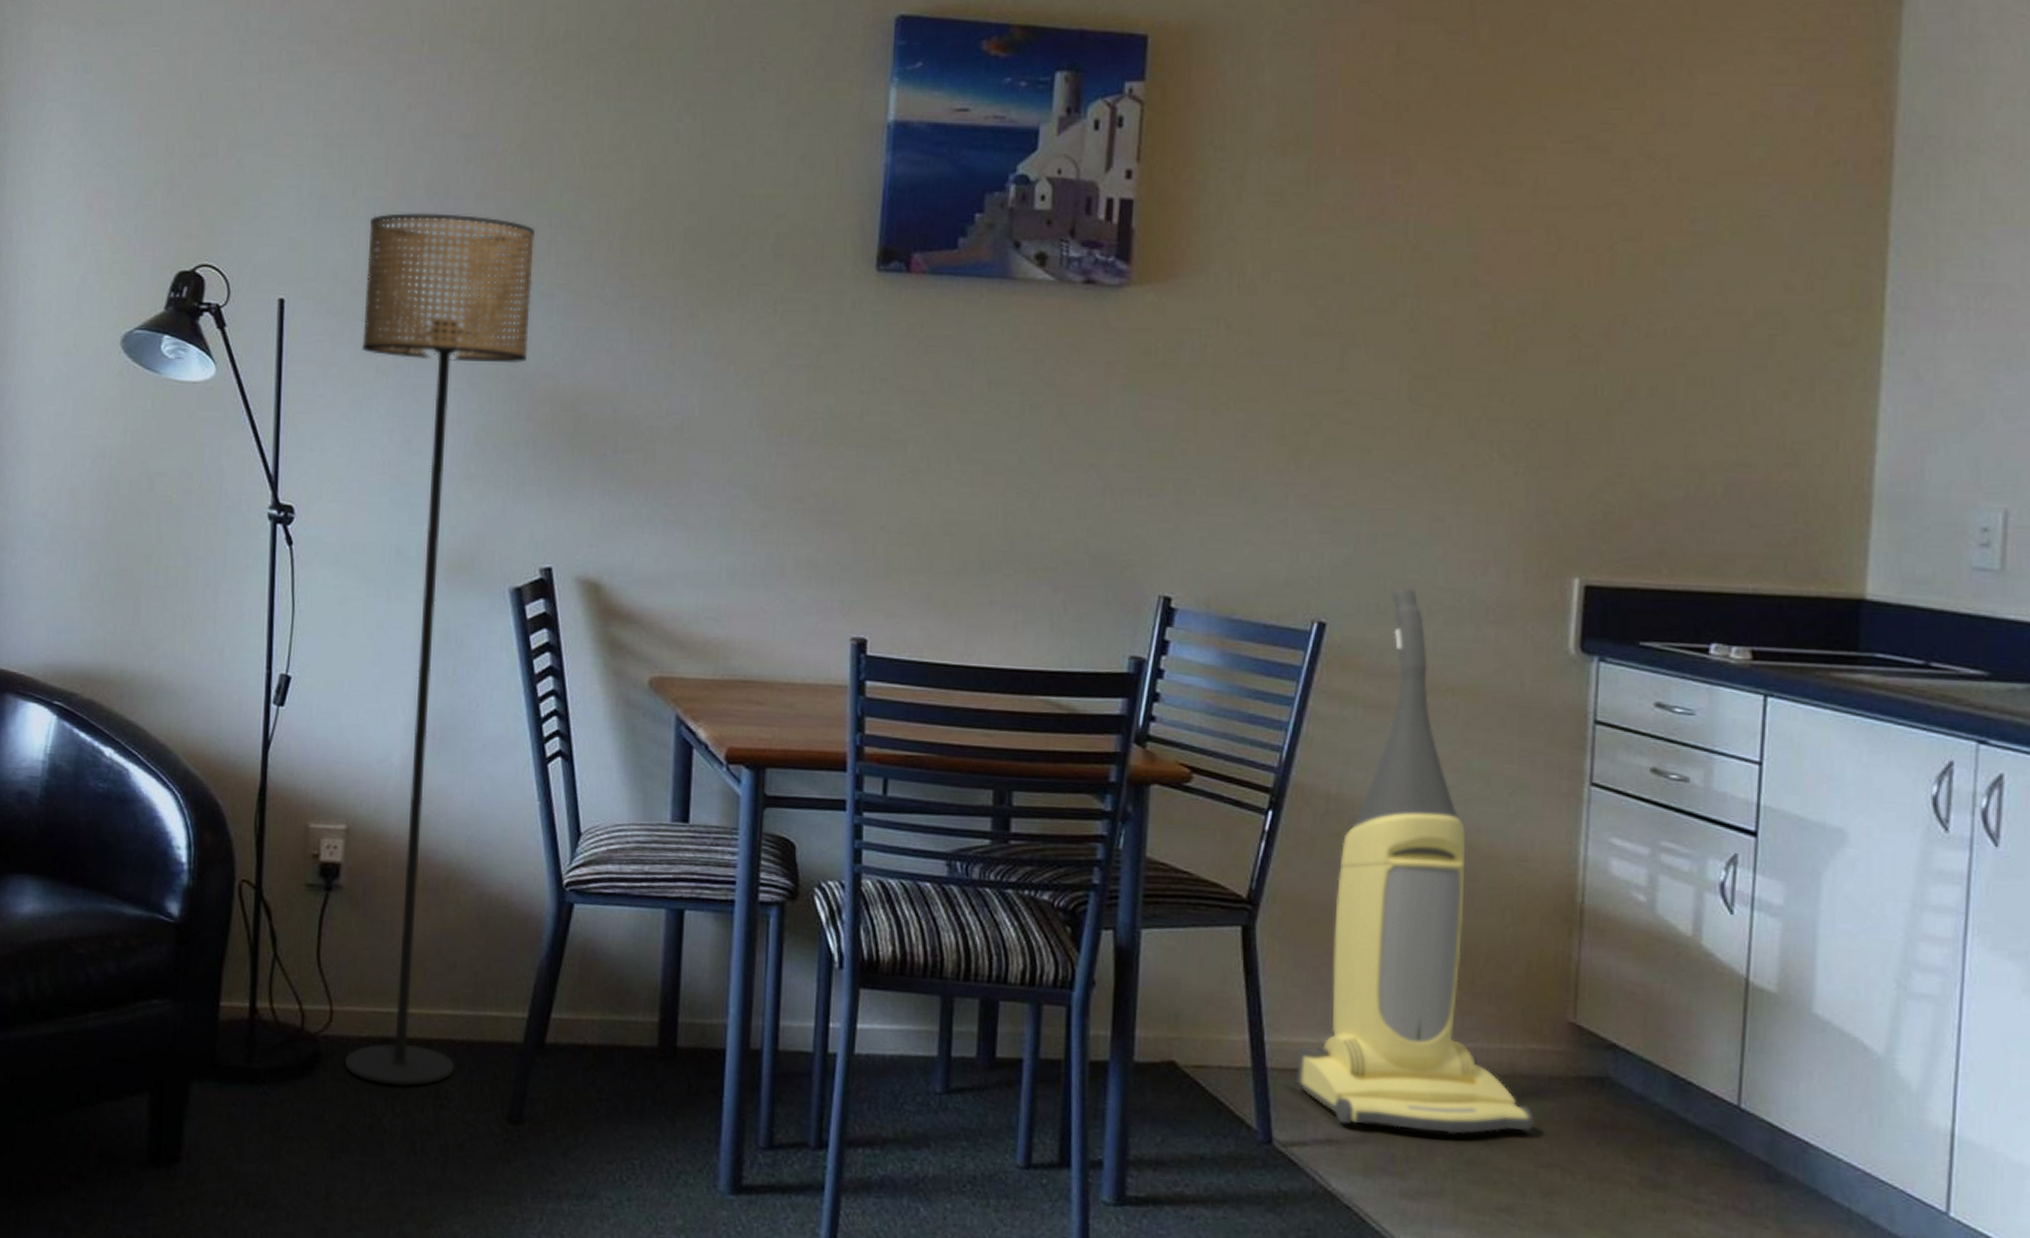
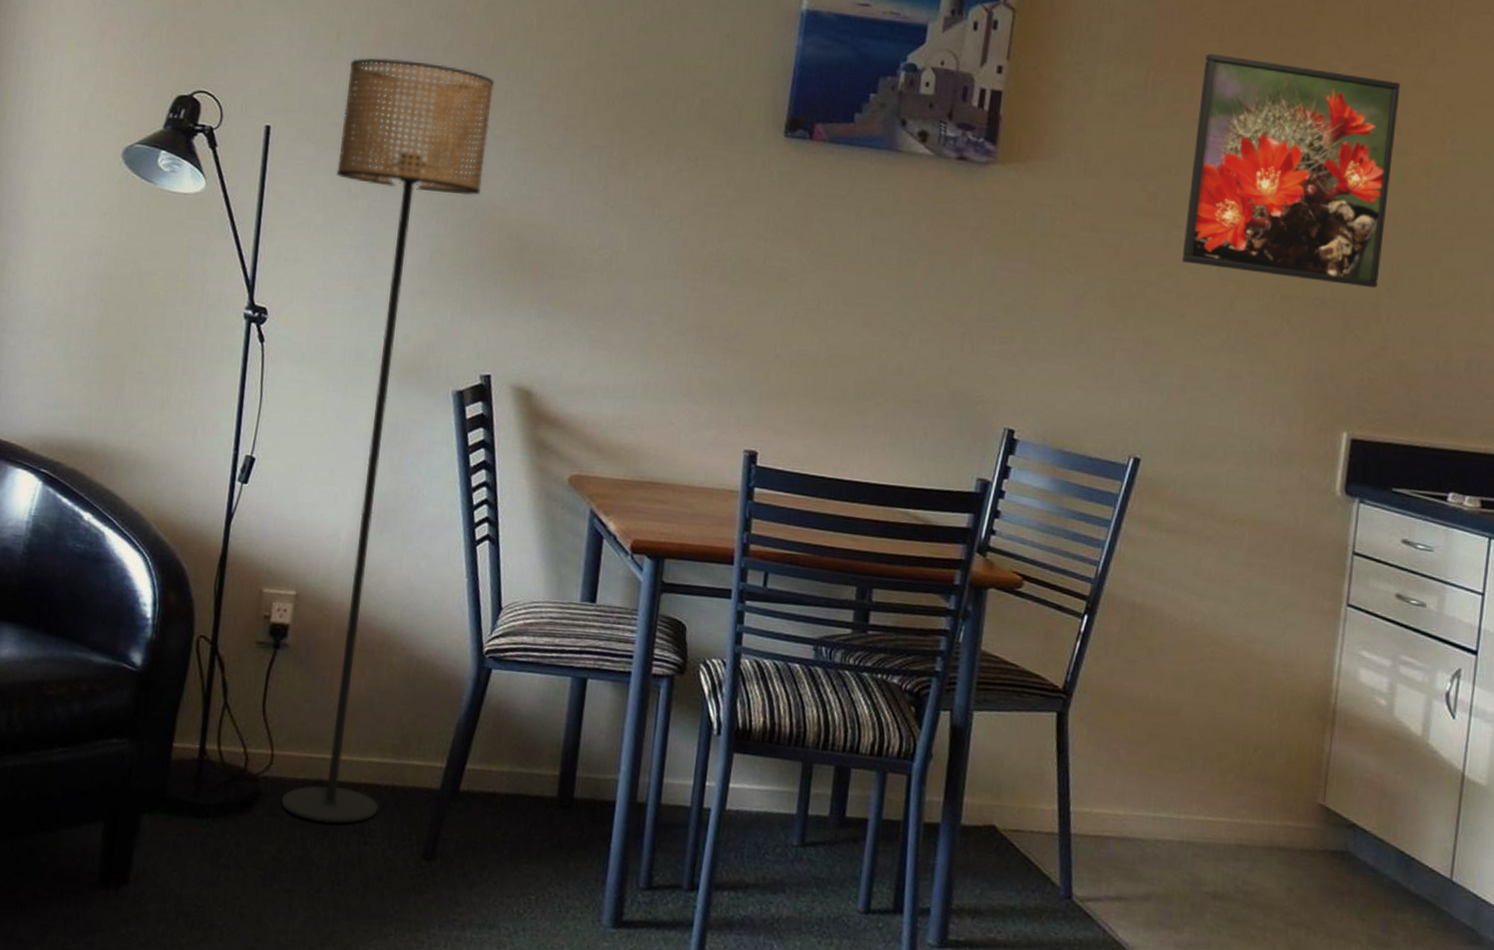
vacuum cleaner: present [1296,587,1534,1134] -> none [1094,432,1287,896]
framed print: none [1363,137,1623,403] -> present [1181,54,1401,288]

